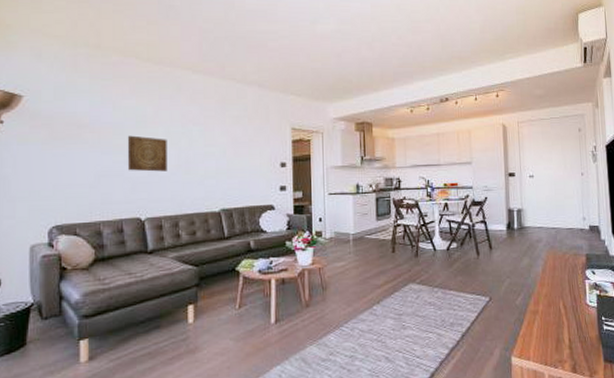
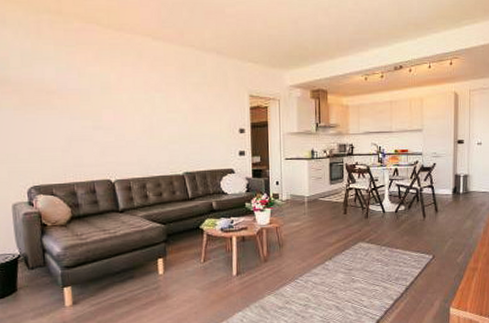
wall art: present [127,135,168,172] -> none [93,102,133,137]

